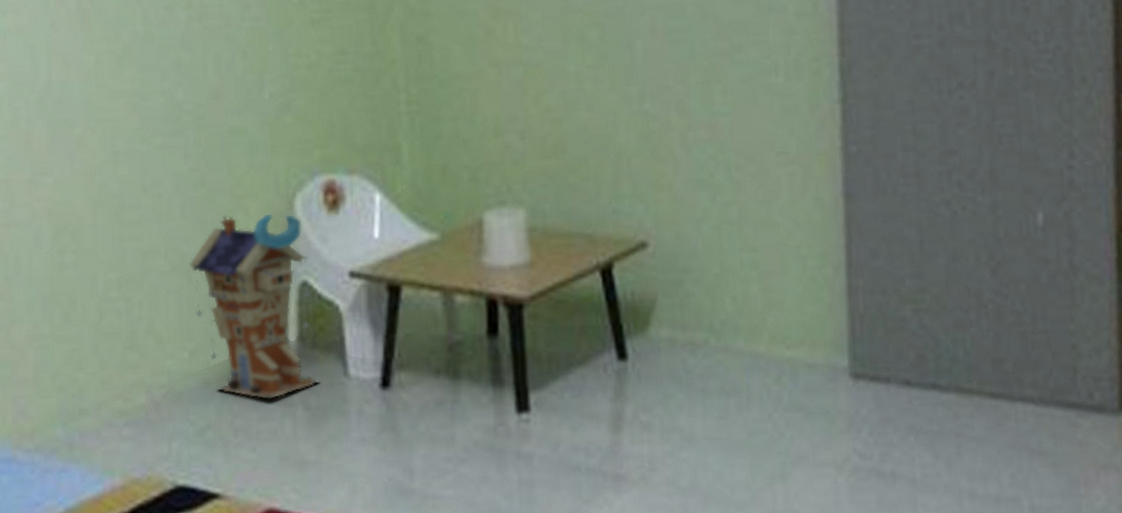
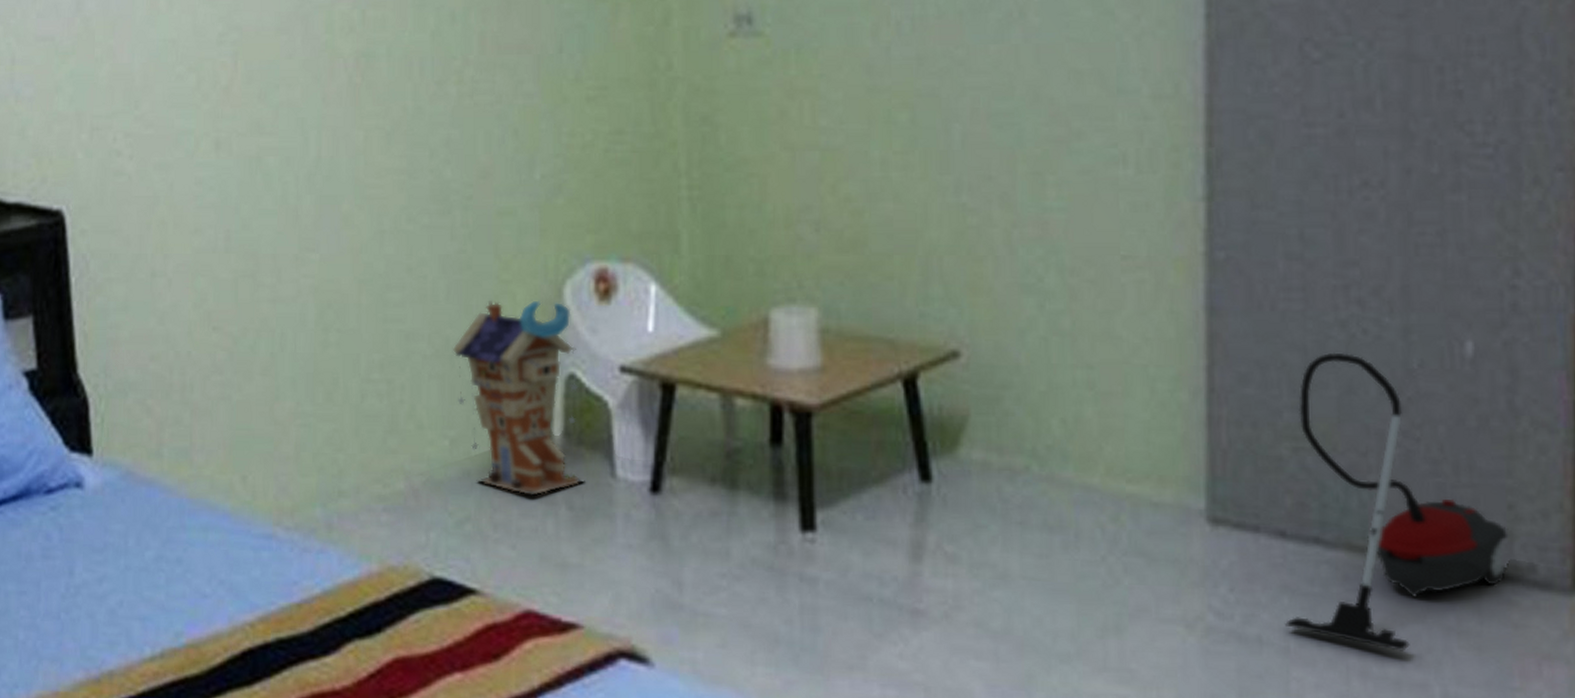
vacuum cleaner: none [912,227,1074,473] -> present [1285,352,1509,651]

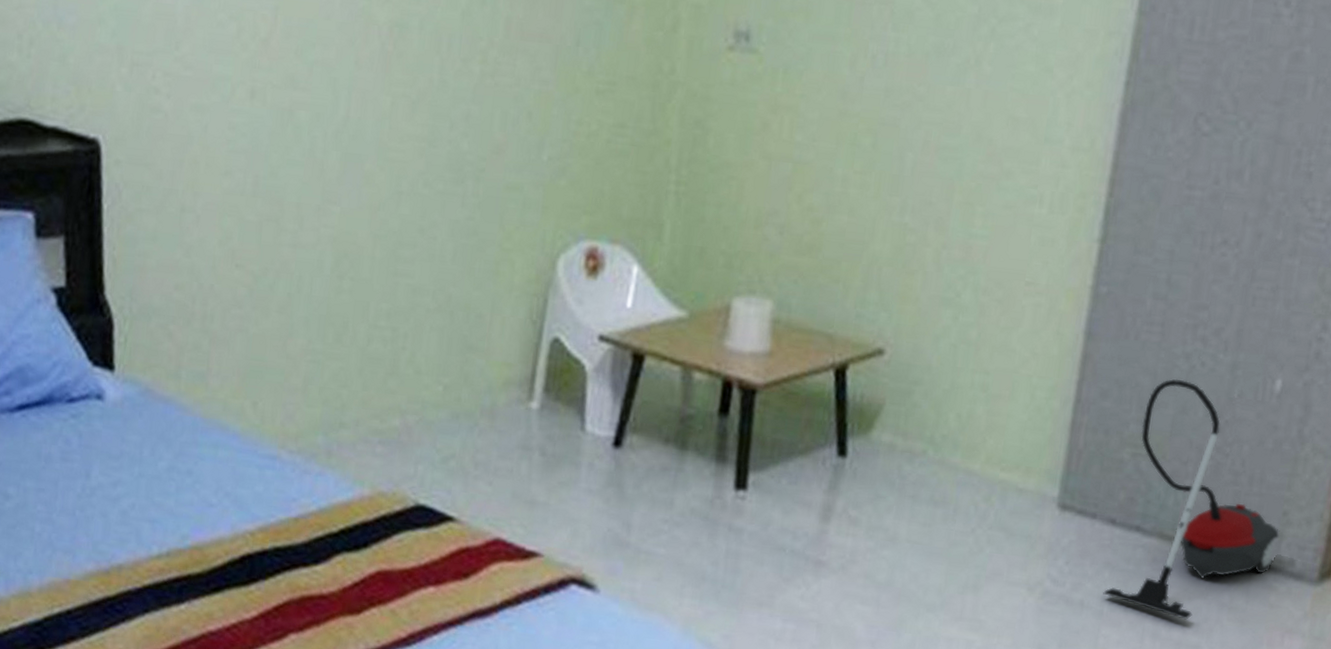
toy house: present [452,300,585,497] -> none [453,265,563,442]

